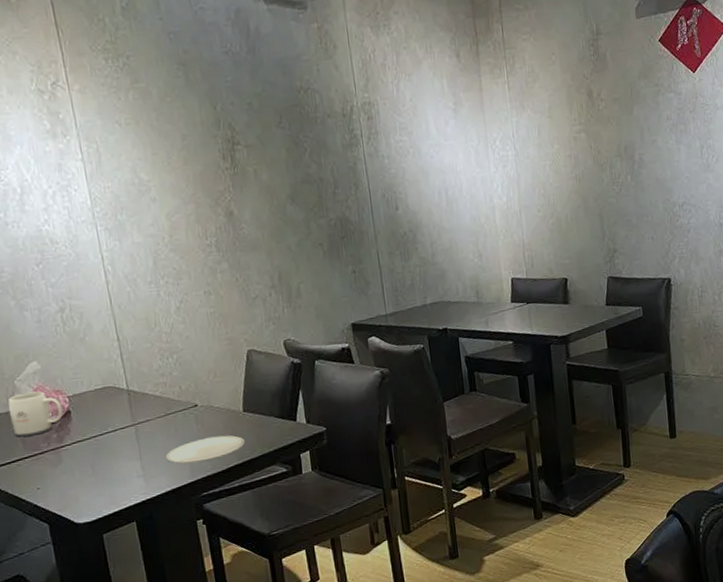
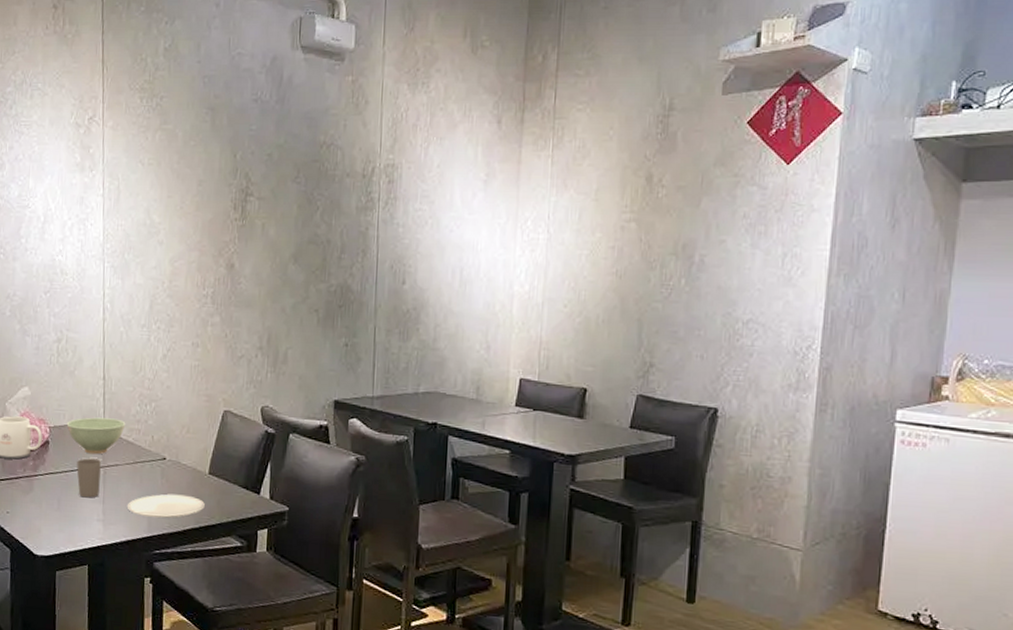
bowl: none [86,376,150,415] -> present [66,417,126,455]
cup: none [105,418,135,458] -> present [76,458,101,498]

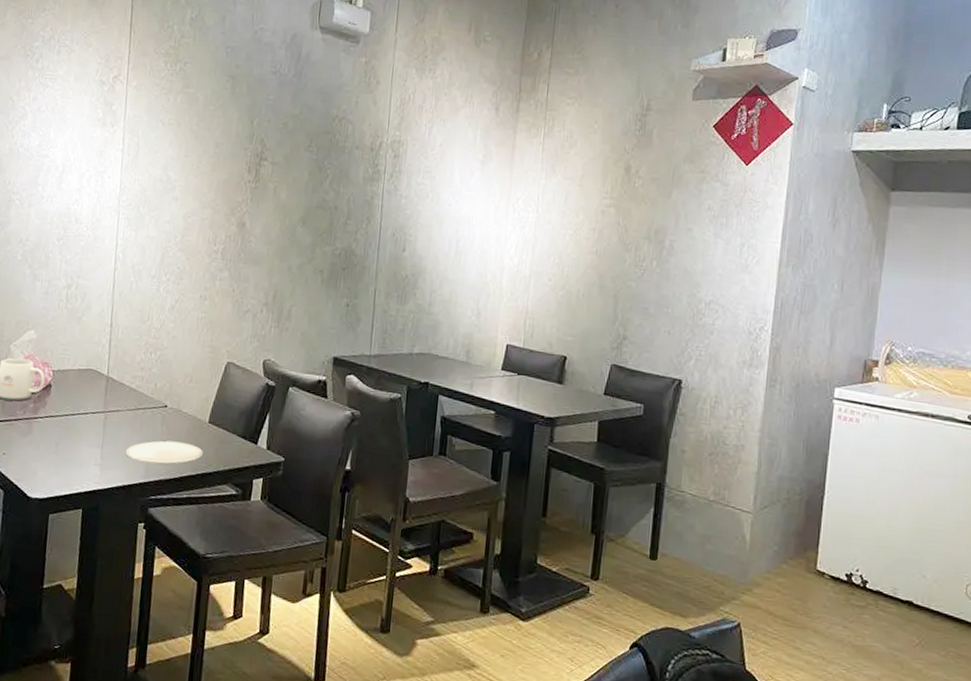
bowl: present [66,417,126,455] -> none [70,363,130,400]
cup: present [76,458,101,498] -> none [77,402,103,442]

